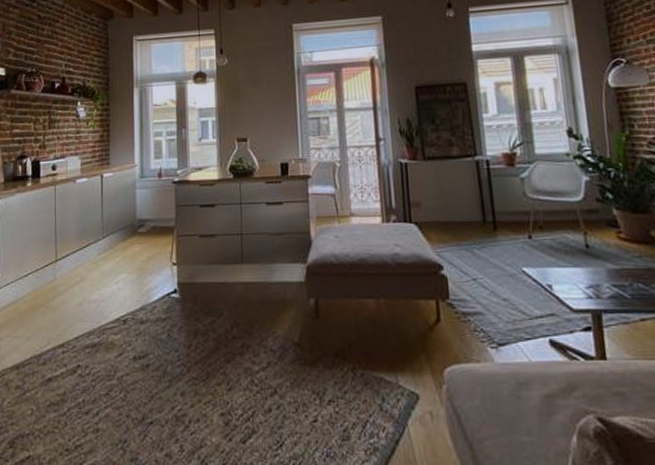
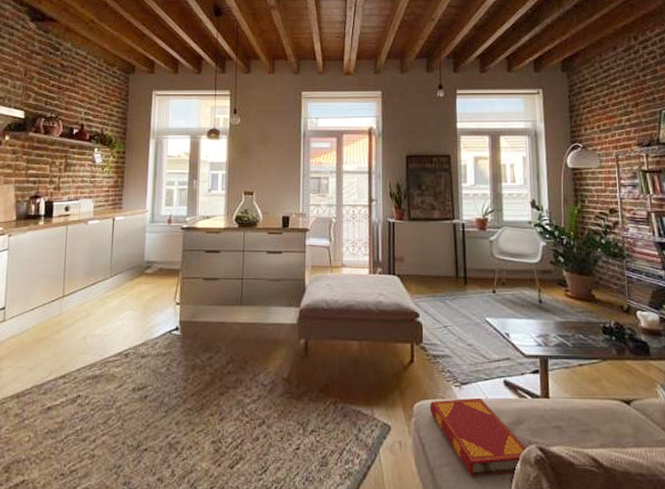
hardback book: none [462,361,586,453] -> present [429,398,529,477]

